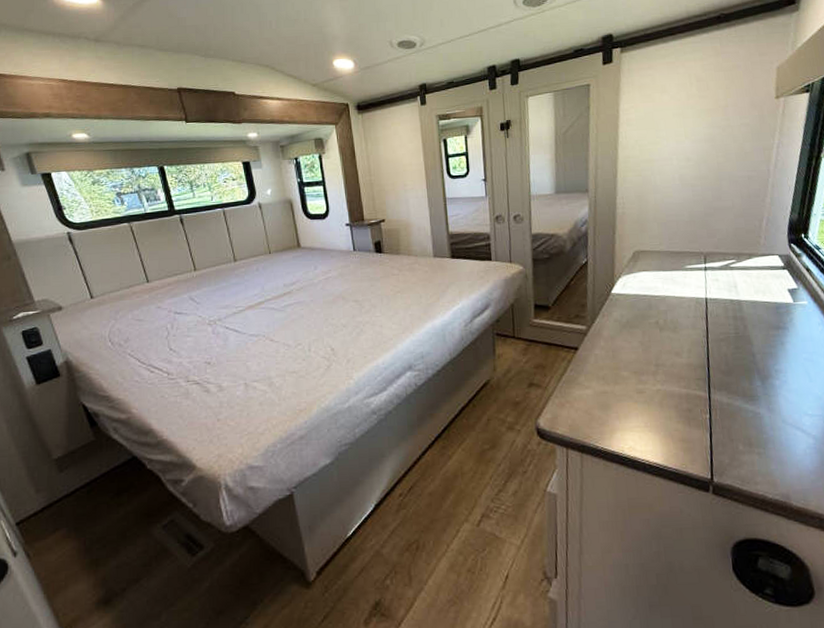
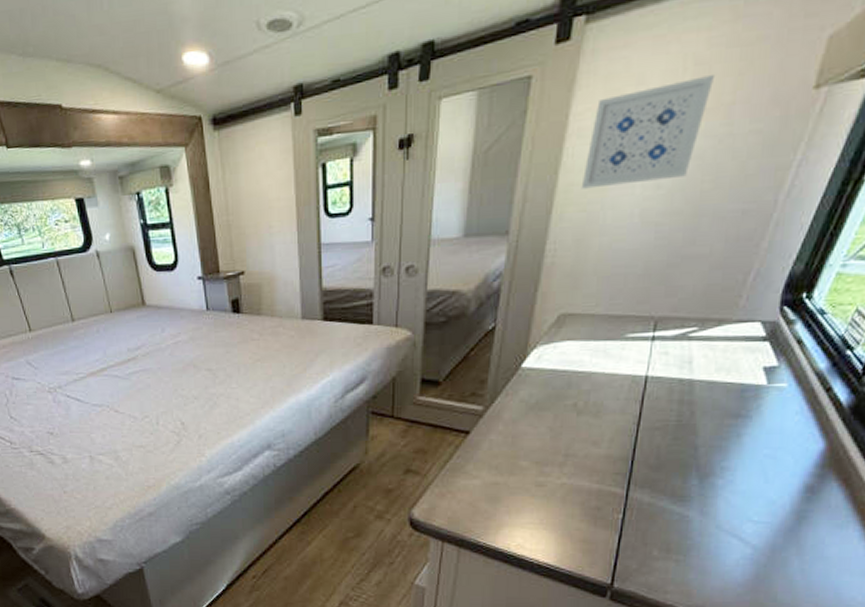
wall art: none [635,88,712,161] -> present [581,75,716,189]

